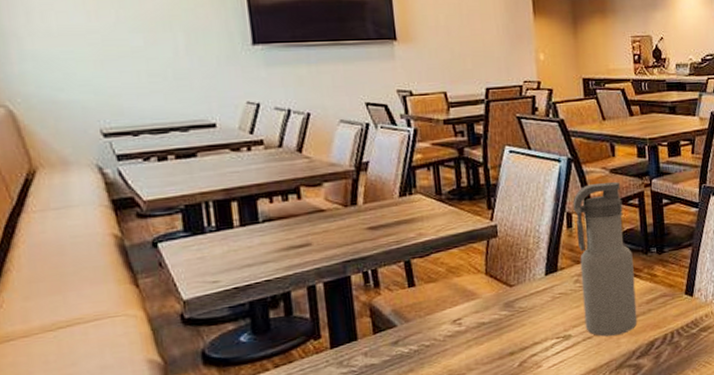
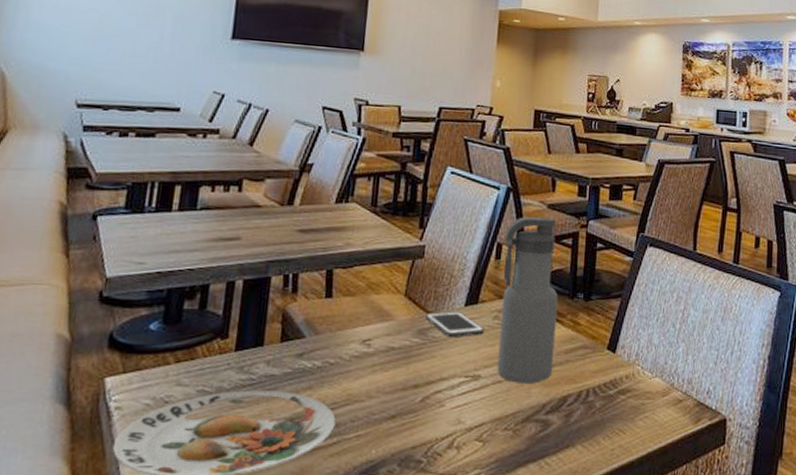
cell phone: none [509,281,568,306] -> present [425,311,485,338]

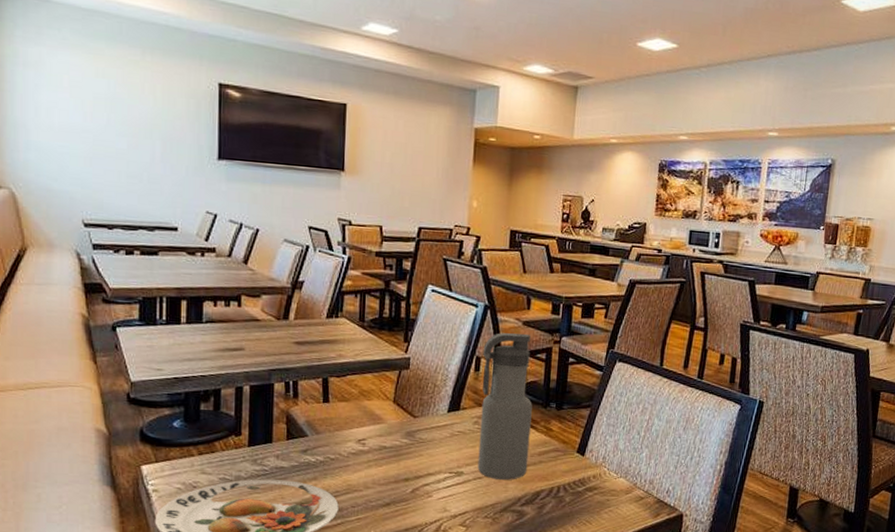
cell phone: present [425,311,485,338] -> none [413,416,466,440]

